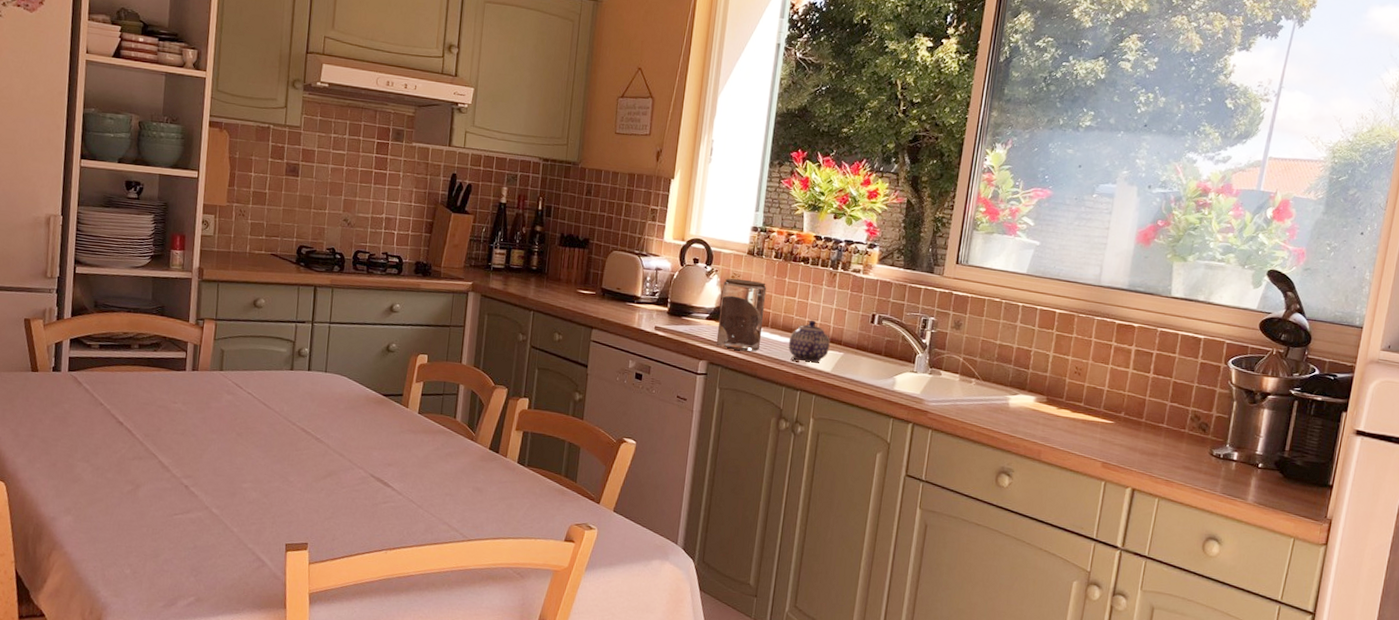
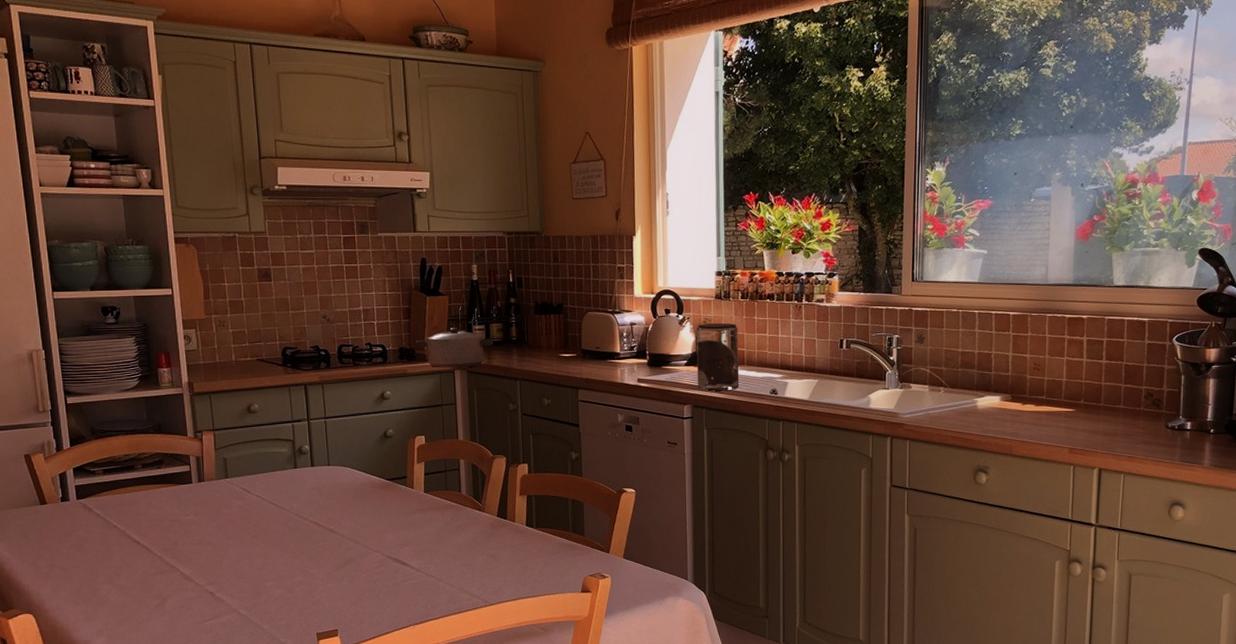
cooking pot: none [433,248,513,291] -> present [415,328,494,368]
teapot: present [788,320,830,363] -> none [765,352,804,393]

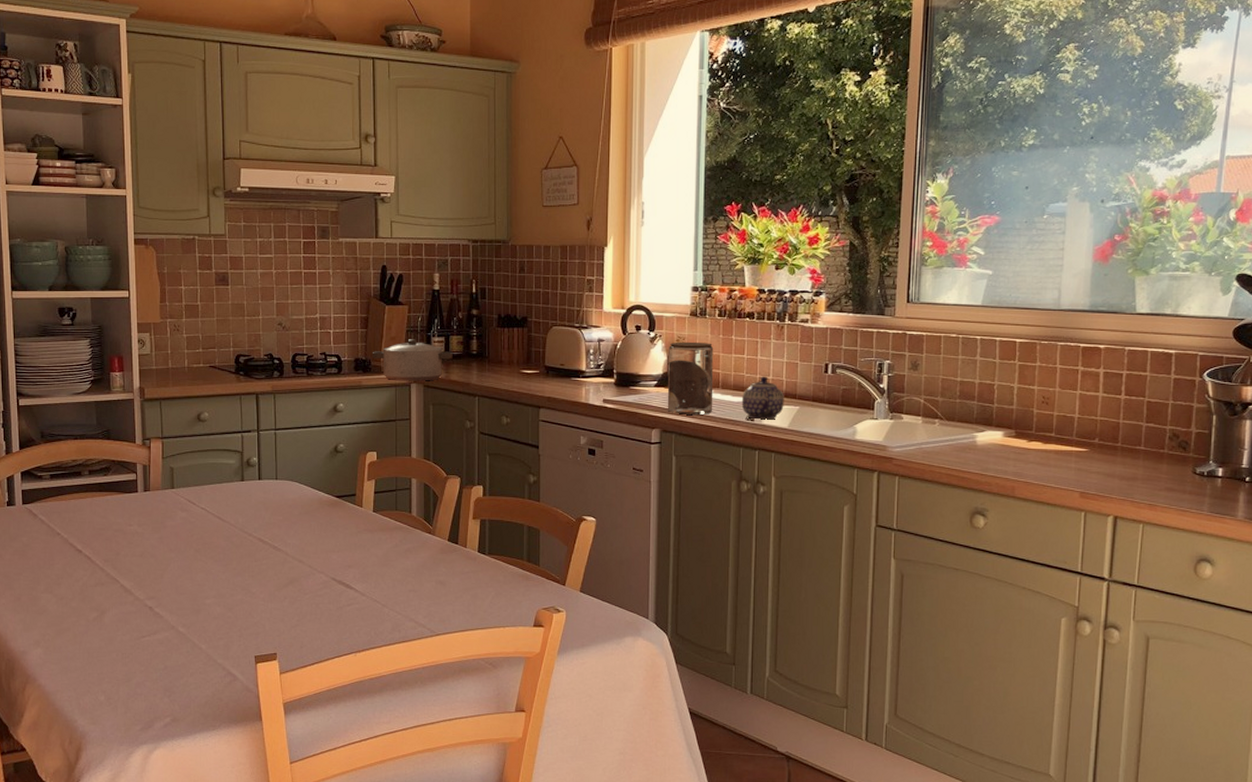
teapot: none [765,352,804,393] -> present [741,376,784,420]

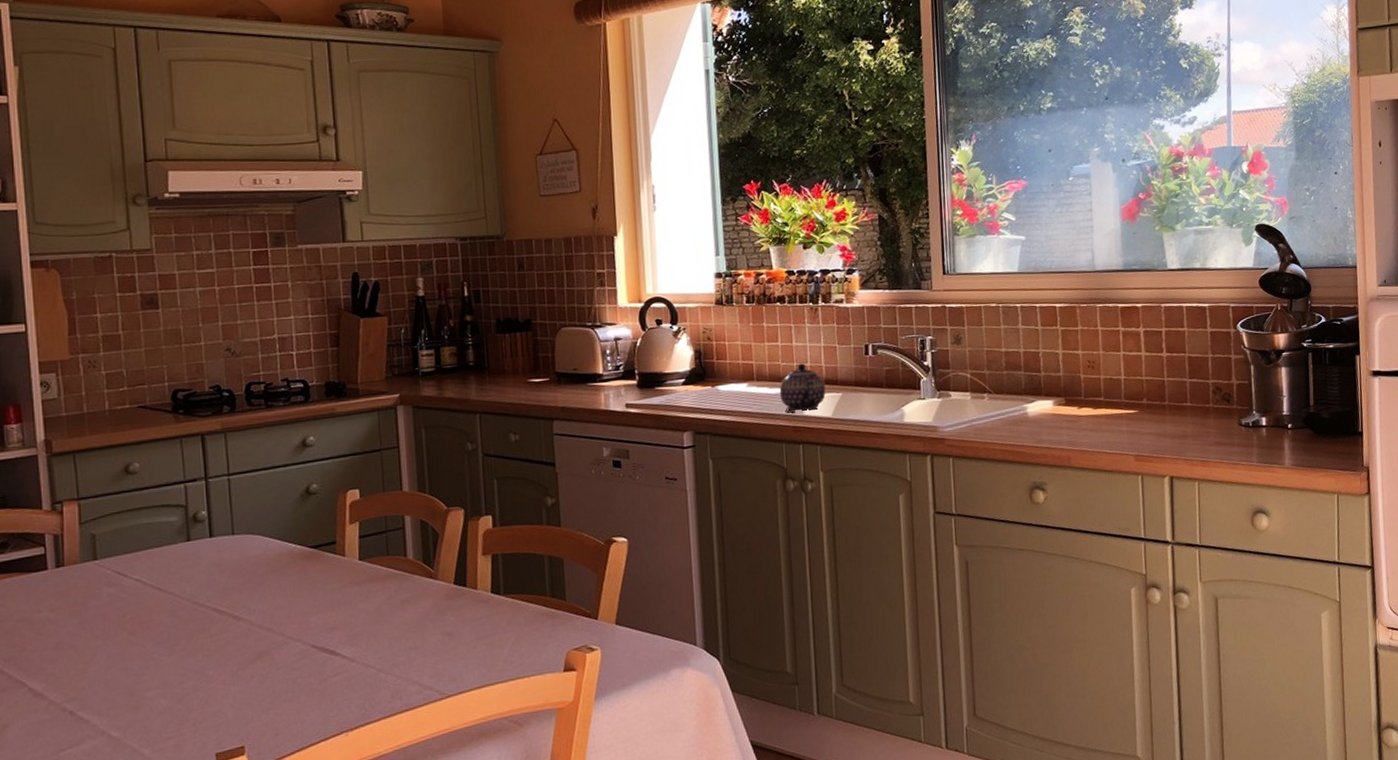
cooking pot: present [372,339,453,381] -> none [346,354,446,405]
jar: present [667,341,714,415] -> none [695,332,749,413]

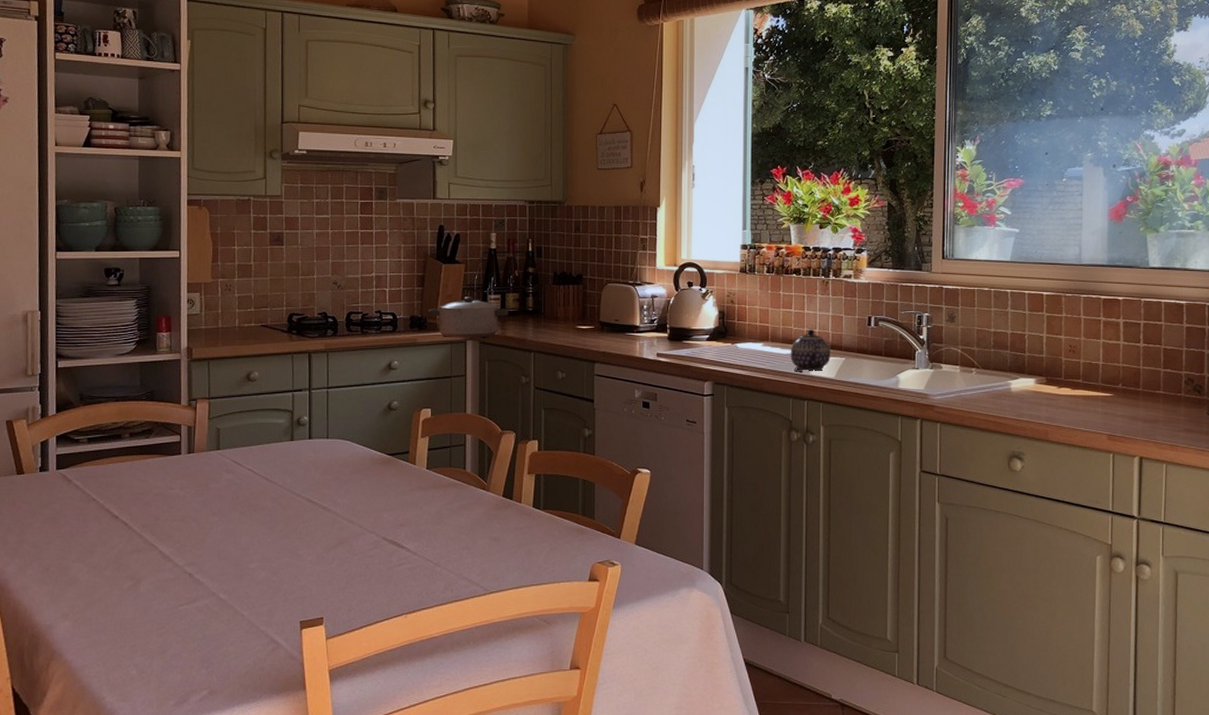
cooking pot: none [346,354,446,405] -> present [427,297,509,338]

